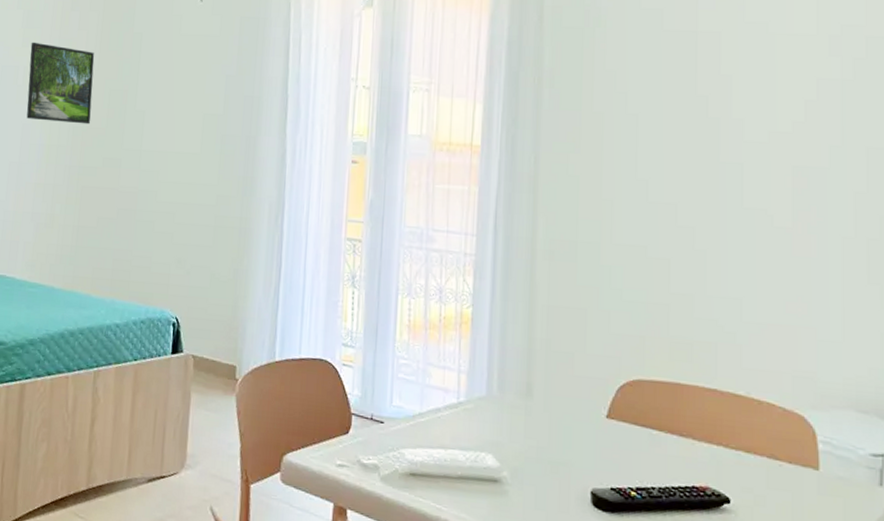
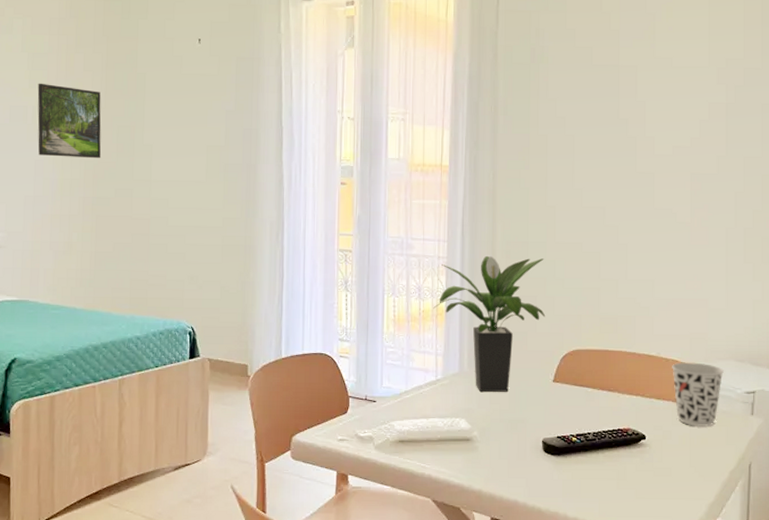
potted plant: none [456,256,598,426] -> present [433,256,546,393]
cup: none [767,407,840,496] -> present [672,362,724,428]

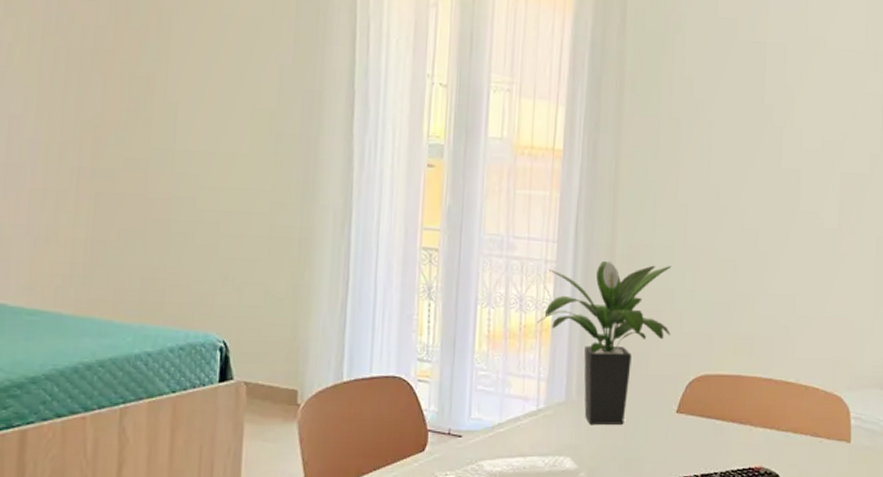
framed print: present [37,83,102,159] -> none [14,11,108,118]
cup: present [672,362,724,428] -> none [811,390,868,465]

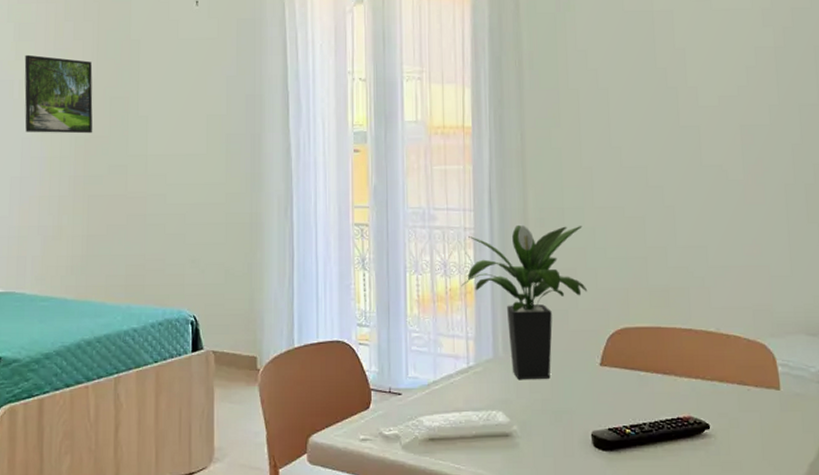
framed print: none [14,11,108,118] -> present [24,54,93,134]

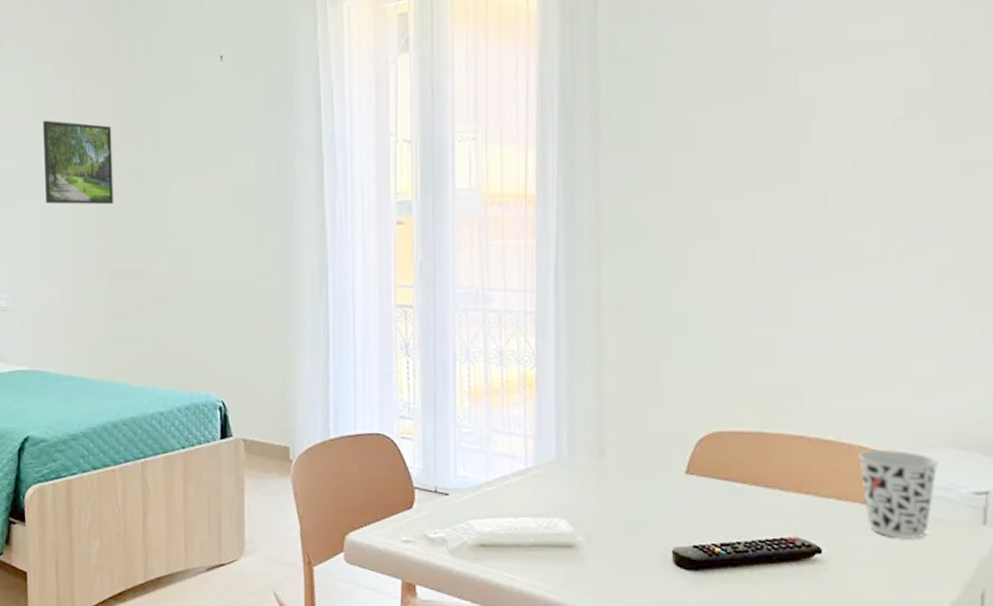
potted plant: present [461,225,588,380] -> none [519,310,673,486]
cup: none [734,338,794,413] -> present [859,449,938,540]

